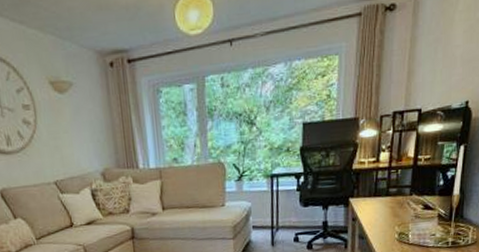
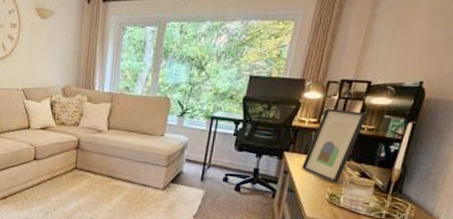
picture frame: none [368,141,424,221] -> present [301,108,369,183]

